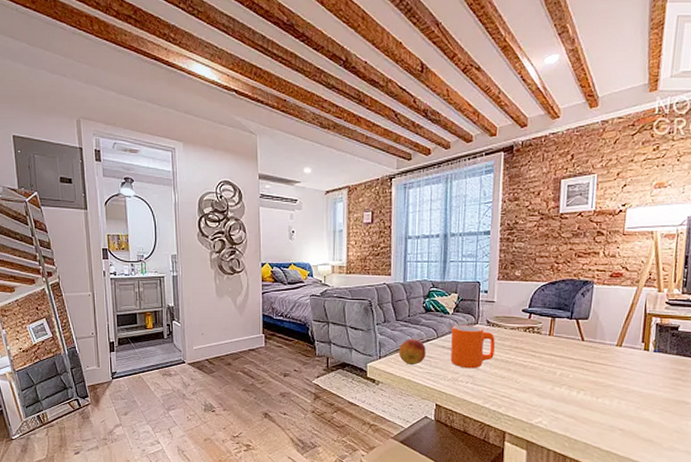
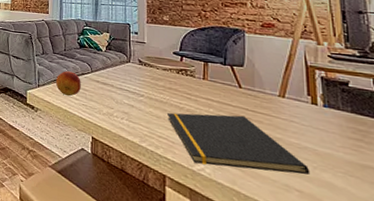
mug: present [450,325,495,369] -> none [104,62,148,106]
notepad: none [511,367,634,417] -> present [168,113,311,175]

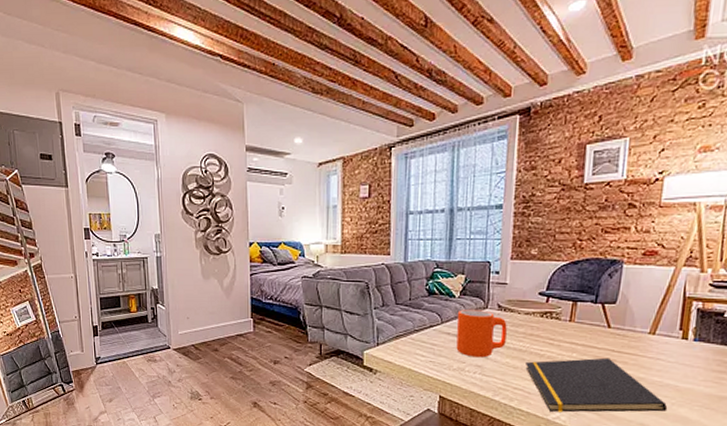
fruit: present [55,71,81,97] -> none [398,324,429,354]
mug: none [104,62,148,106] -> present [456,310,507,358]

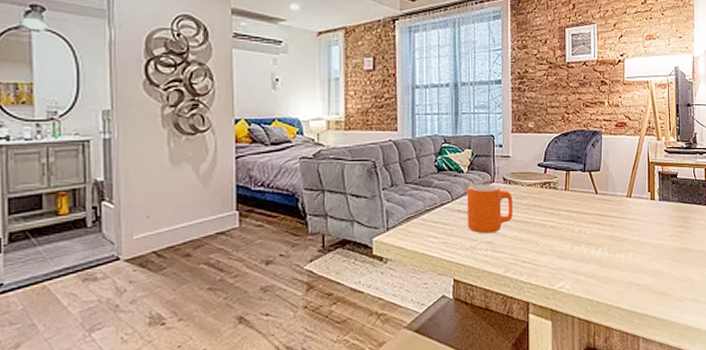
notepad: present [525,357,668,412] -> none [532,222,647,281]

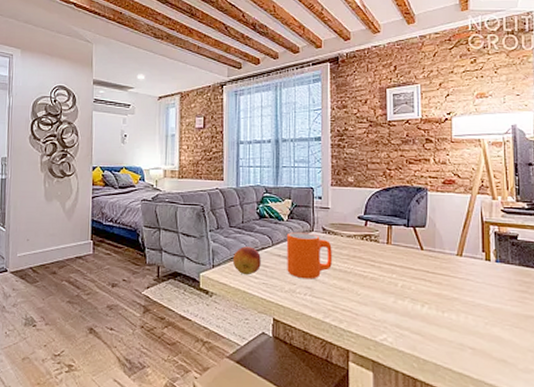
fruit: none [409,204,440,236] -> present [232,246,261,275]

